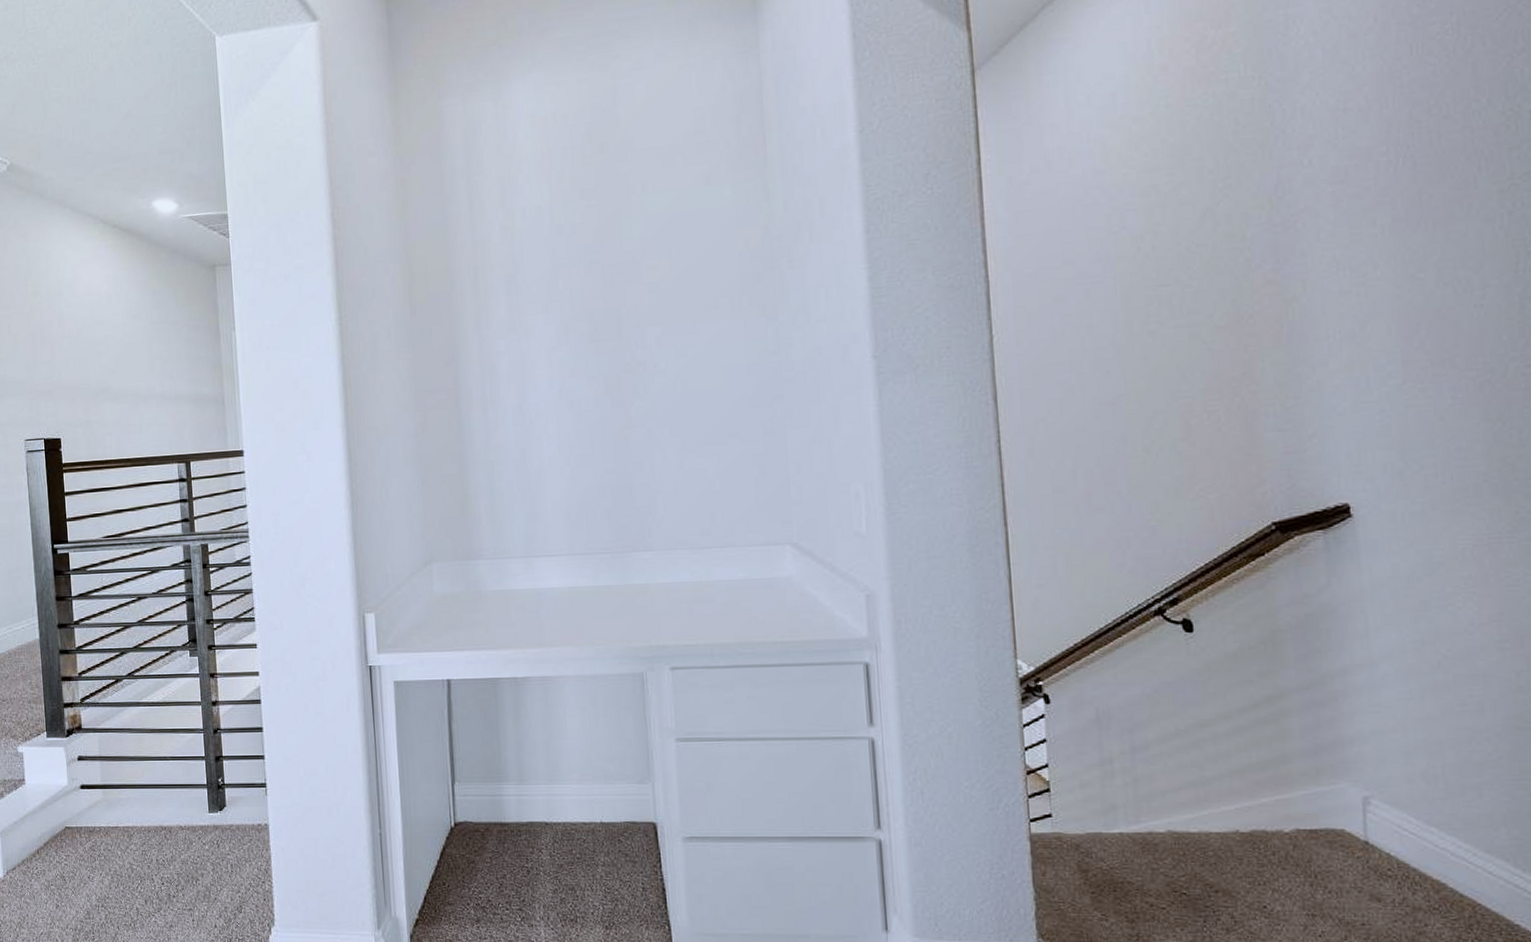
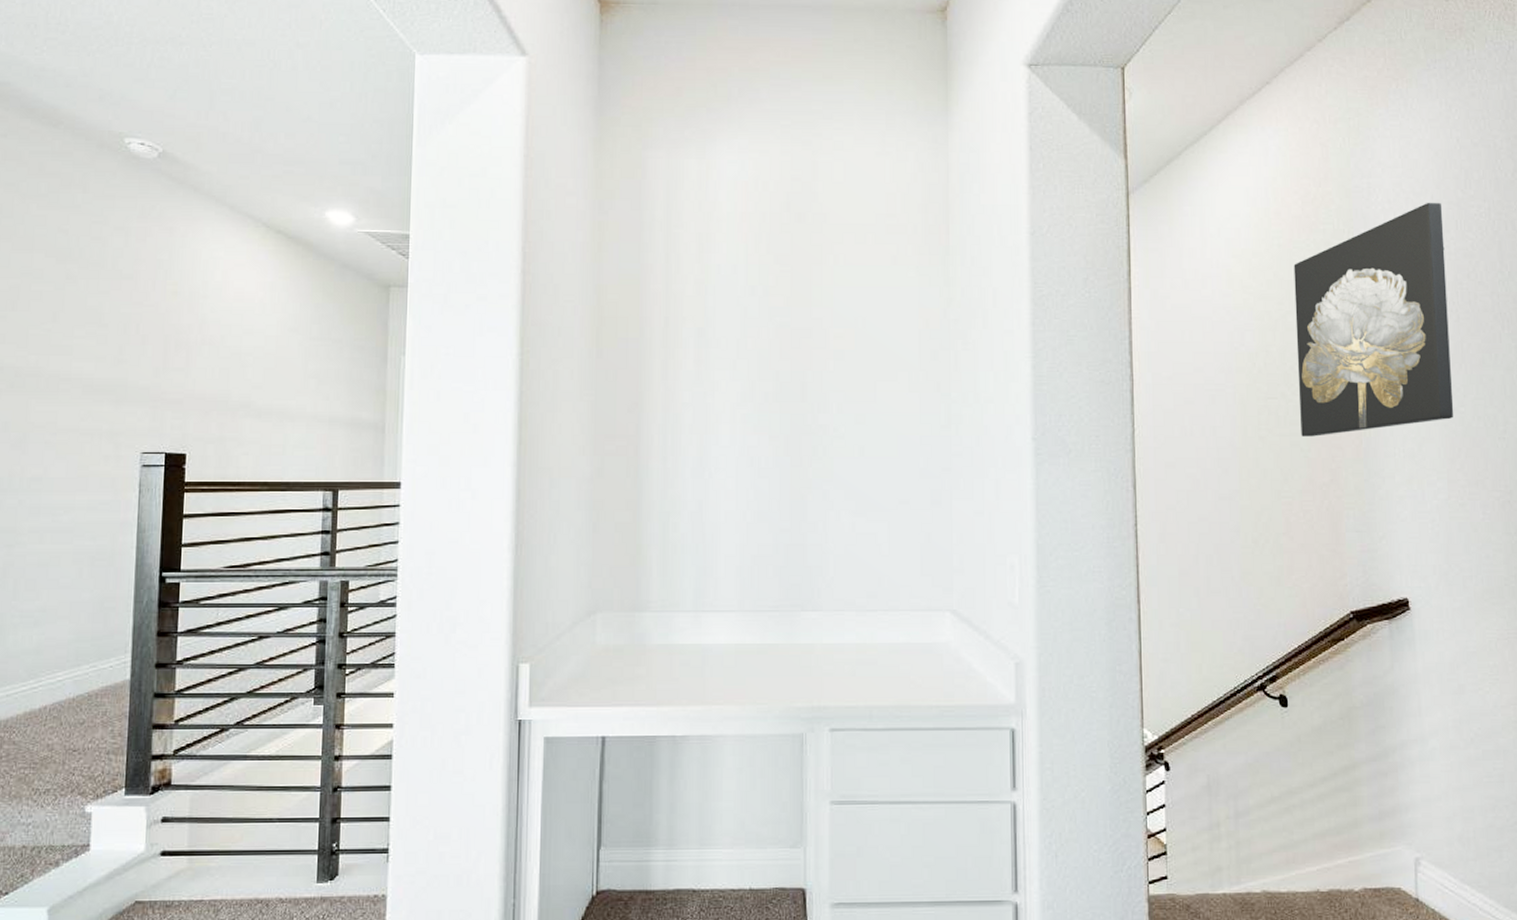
wall art: none [1187,25,1410,327] -> present [1293,202,1454,437]

